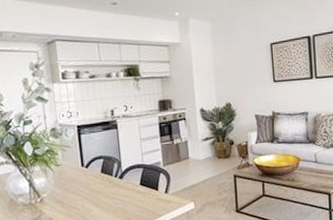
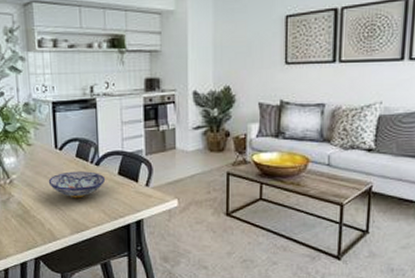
bowl: none [76,184,129,210] -> present [48,171,106,198]

